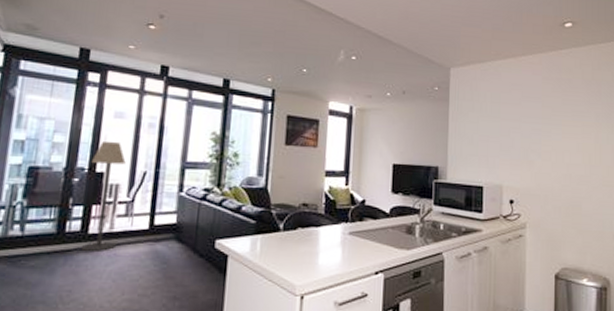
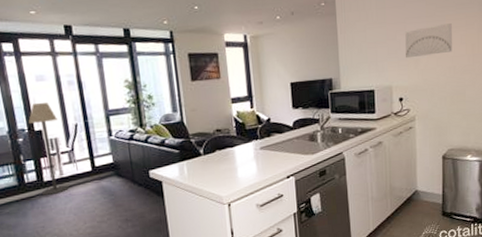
wall art: none [519,128,568,159] -> present [405,23,452,59]

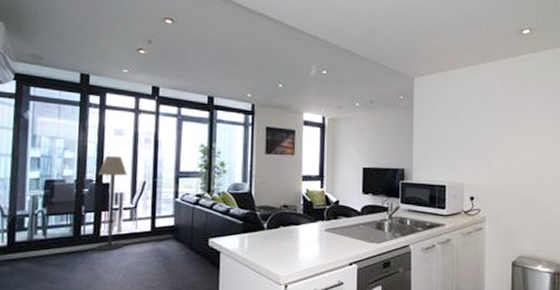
wall art: present [405,23,452,59] -> none [479,130,525,159]

